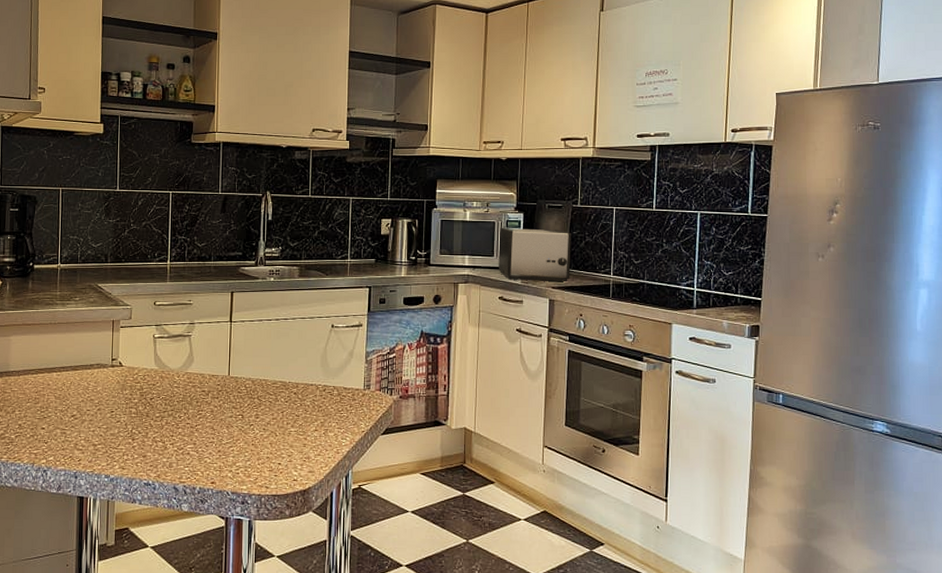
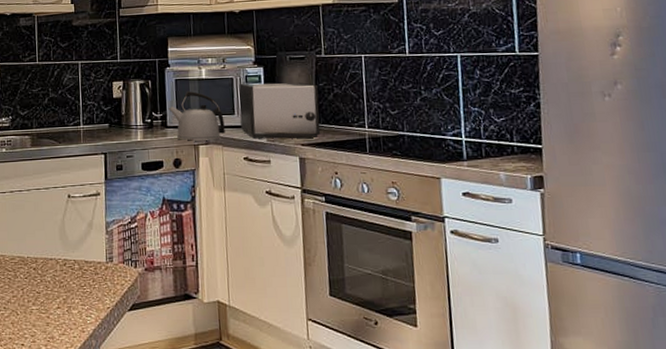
kettle: none [432,232,484,280] -> present [168,91,225,142]

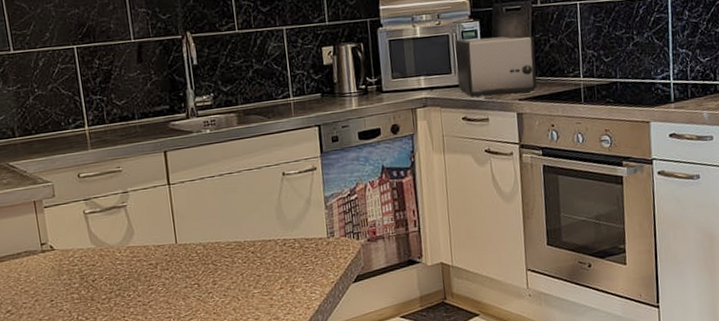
kettle: present [168,91,225,142] -> none [383,52,443,106]

